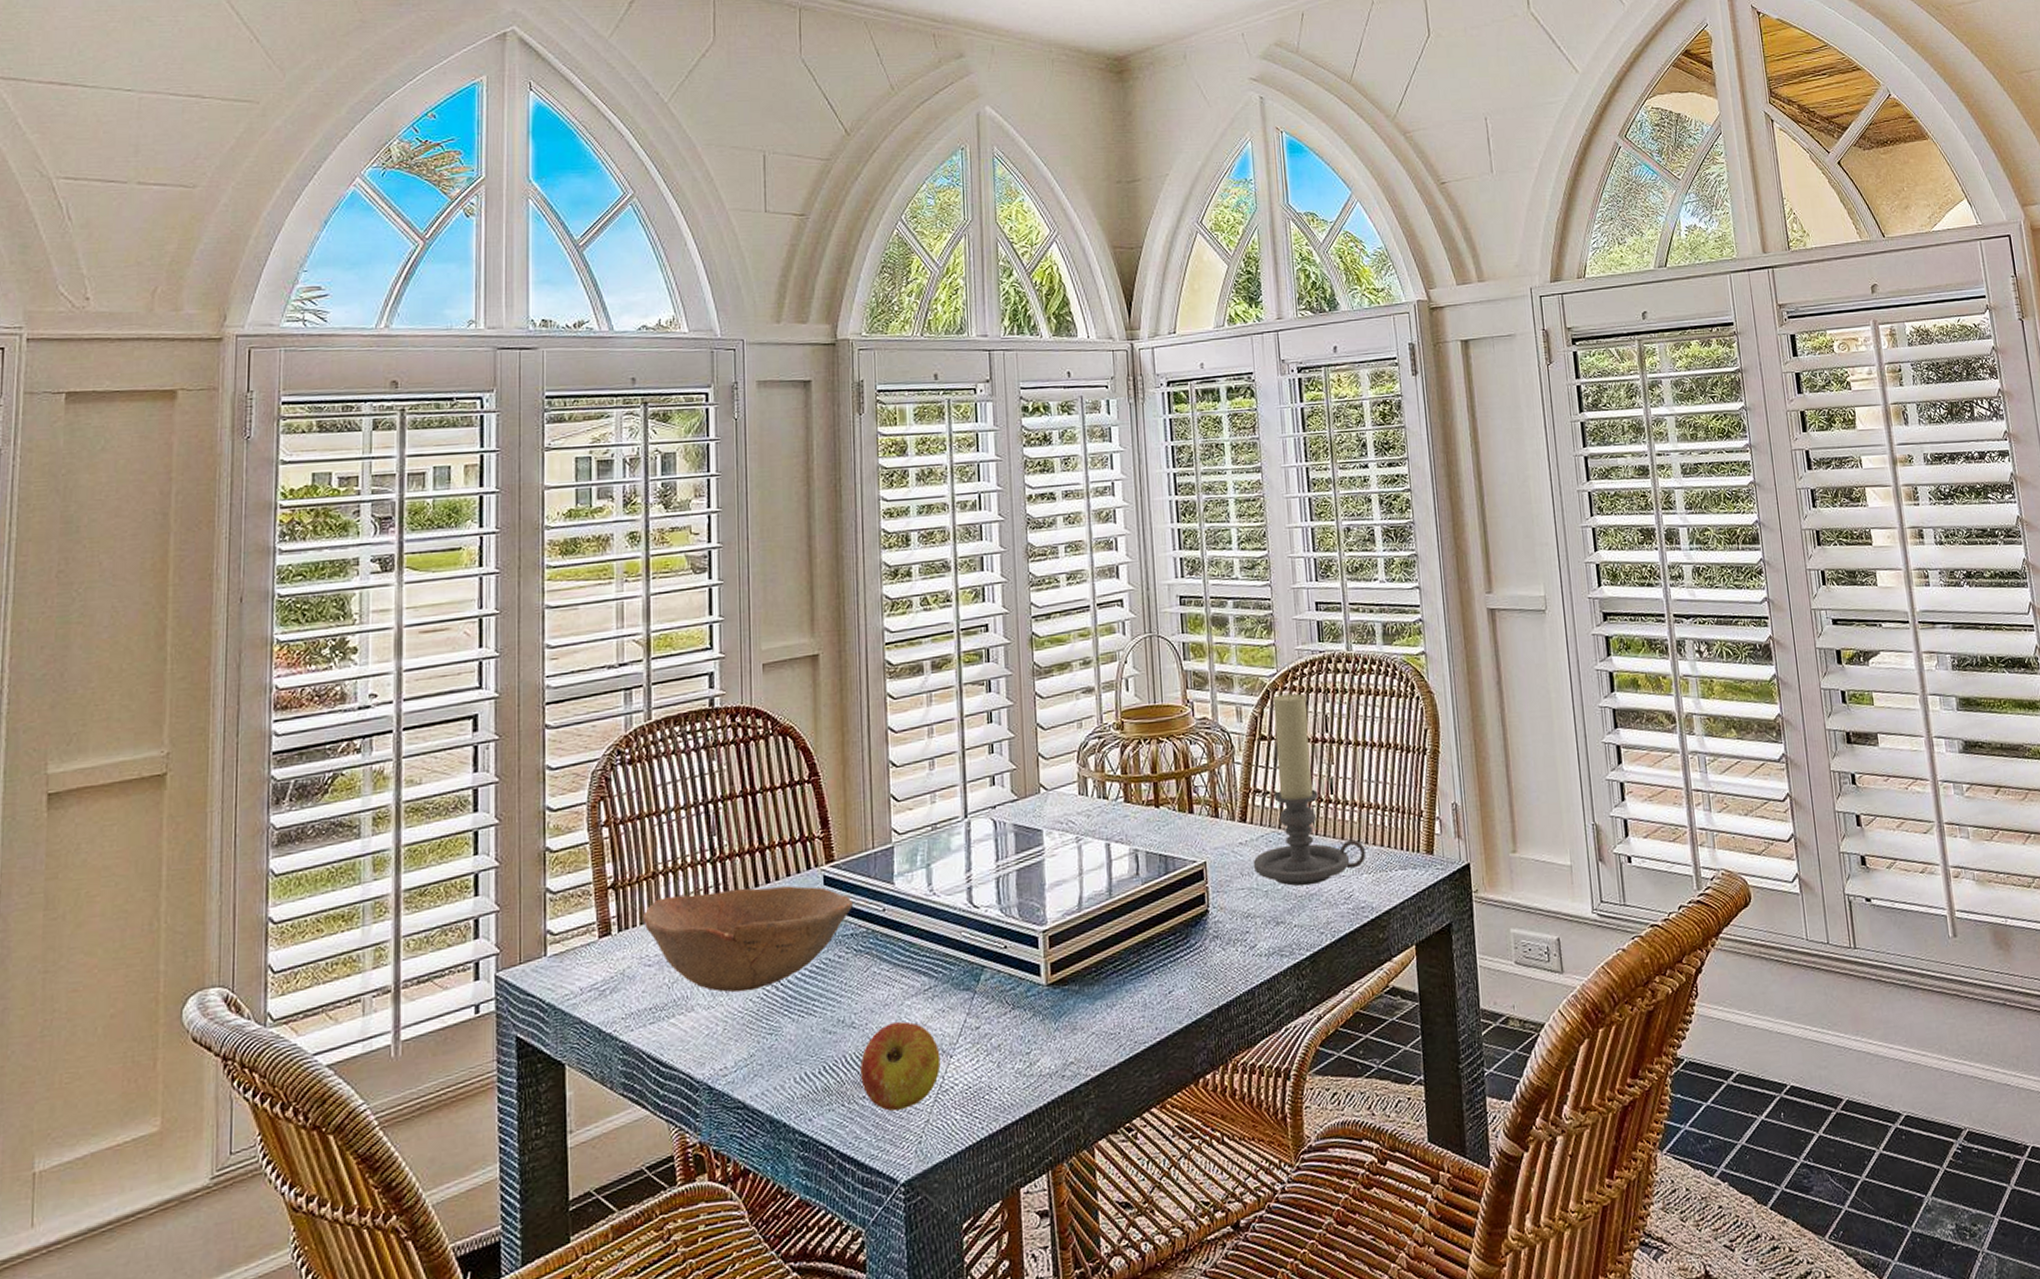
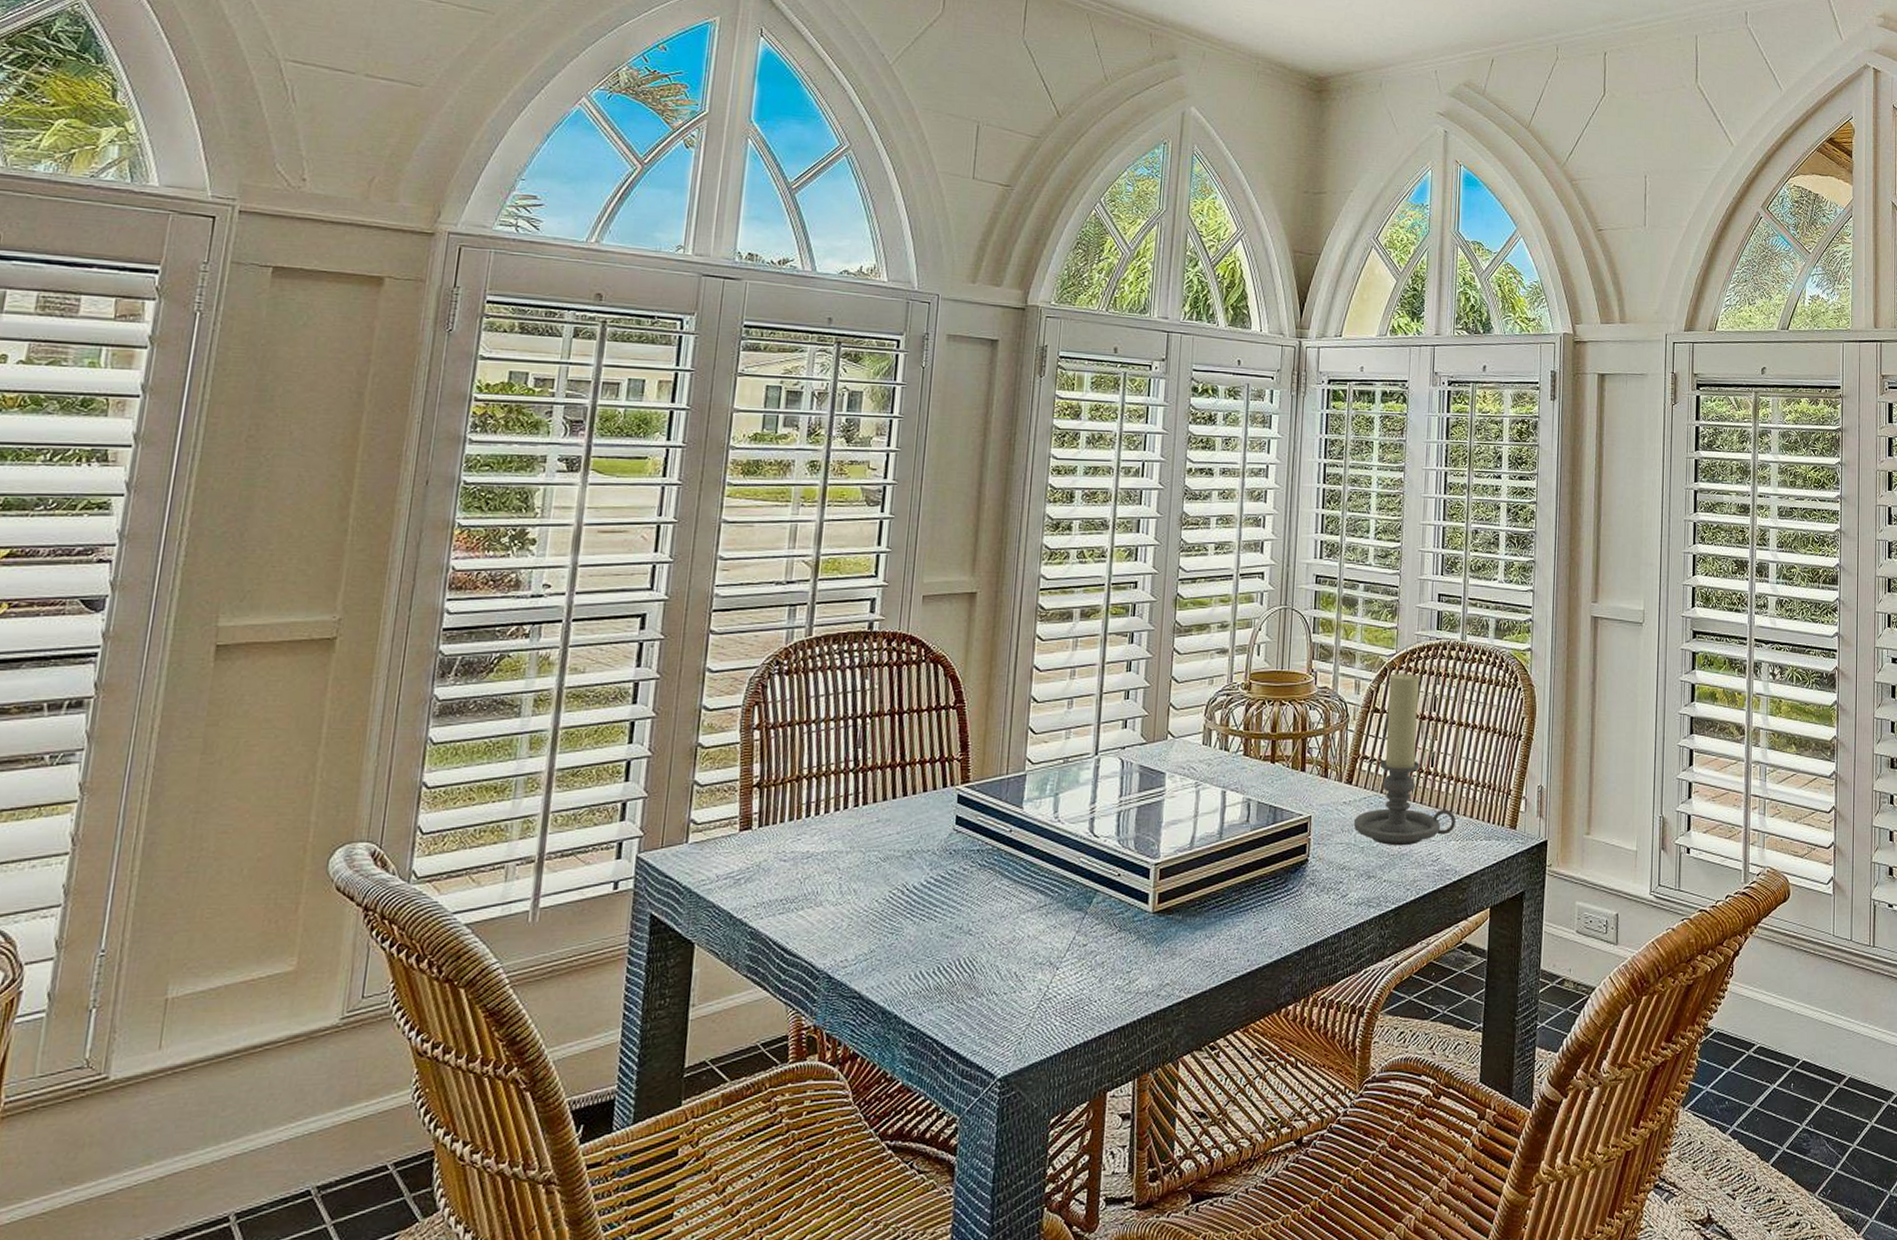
bowl: present [643,886,854,993] -> none [783,798,983,893]
apple: present [860,1021,941,1111] -> none [971,933,1048,1012]

